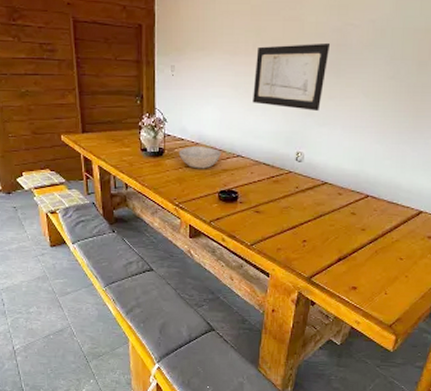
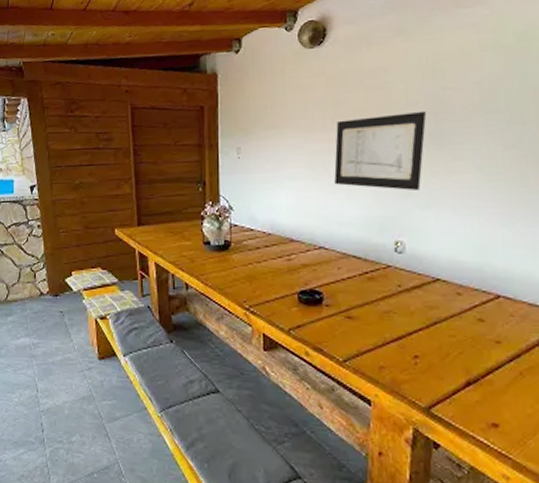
bowl: present [178,147,221,169] -> none [247,238,299,265]

